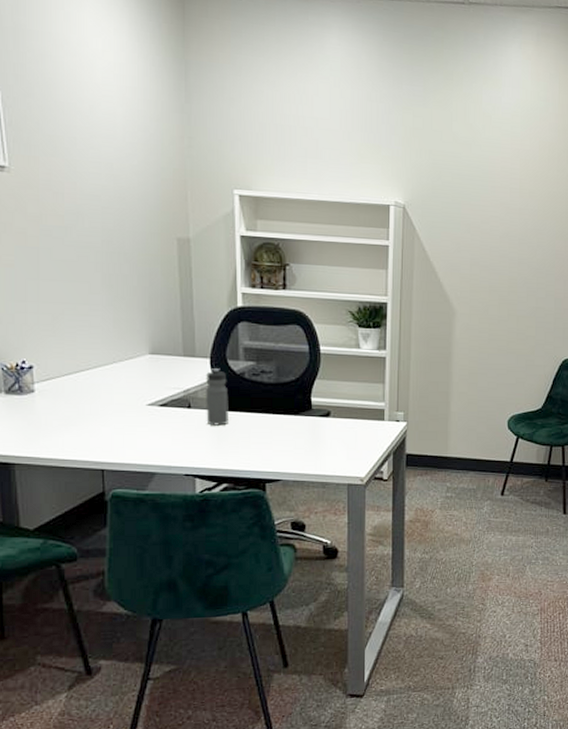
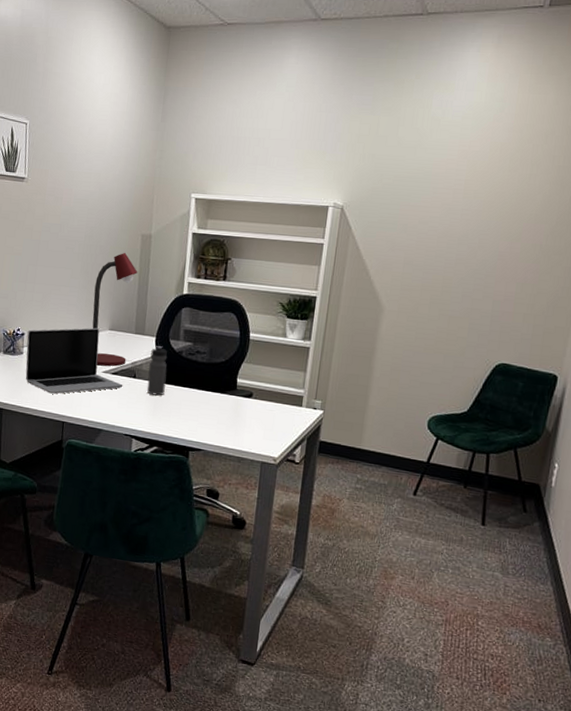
laptop: none [37,352,176,438] -> present [25,327,123,394]
desk lamp: none [124,260,178,398] -> present [92,252,138,367]

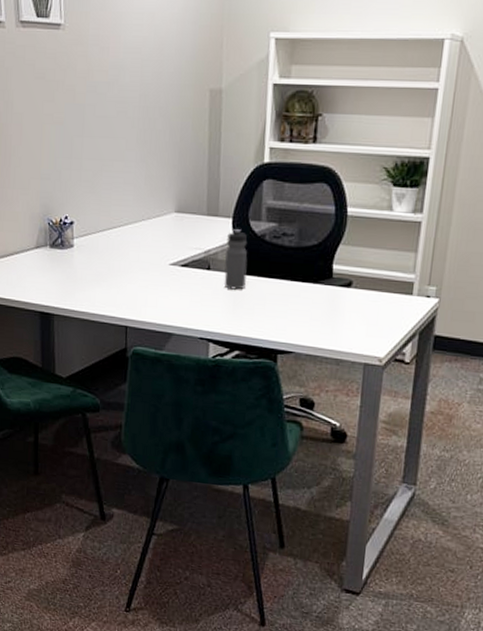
laptop: present [25,327,123,394] -> none [76,210,196,294]
desk lamp: present [92,252,138,367] -> none [154,113,207,257]

